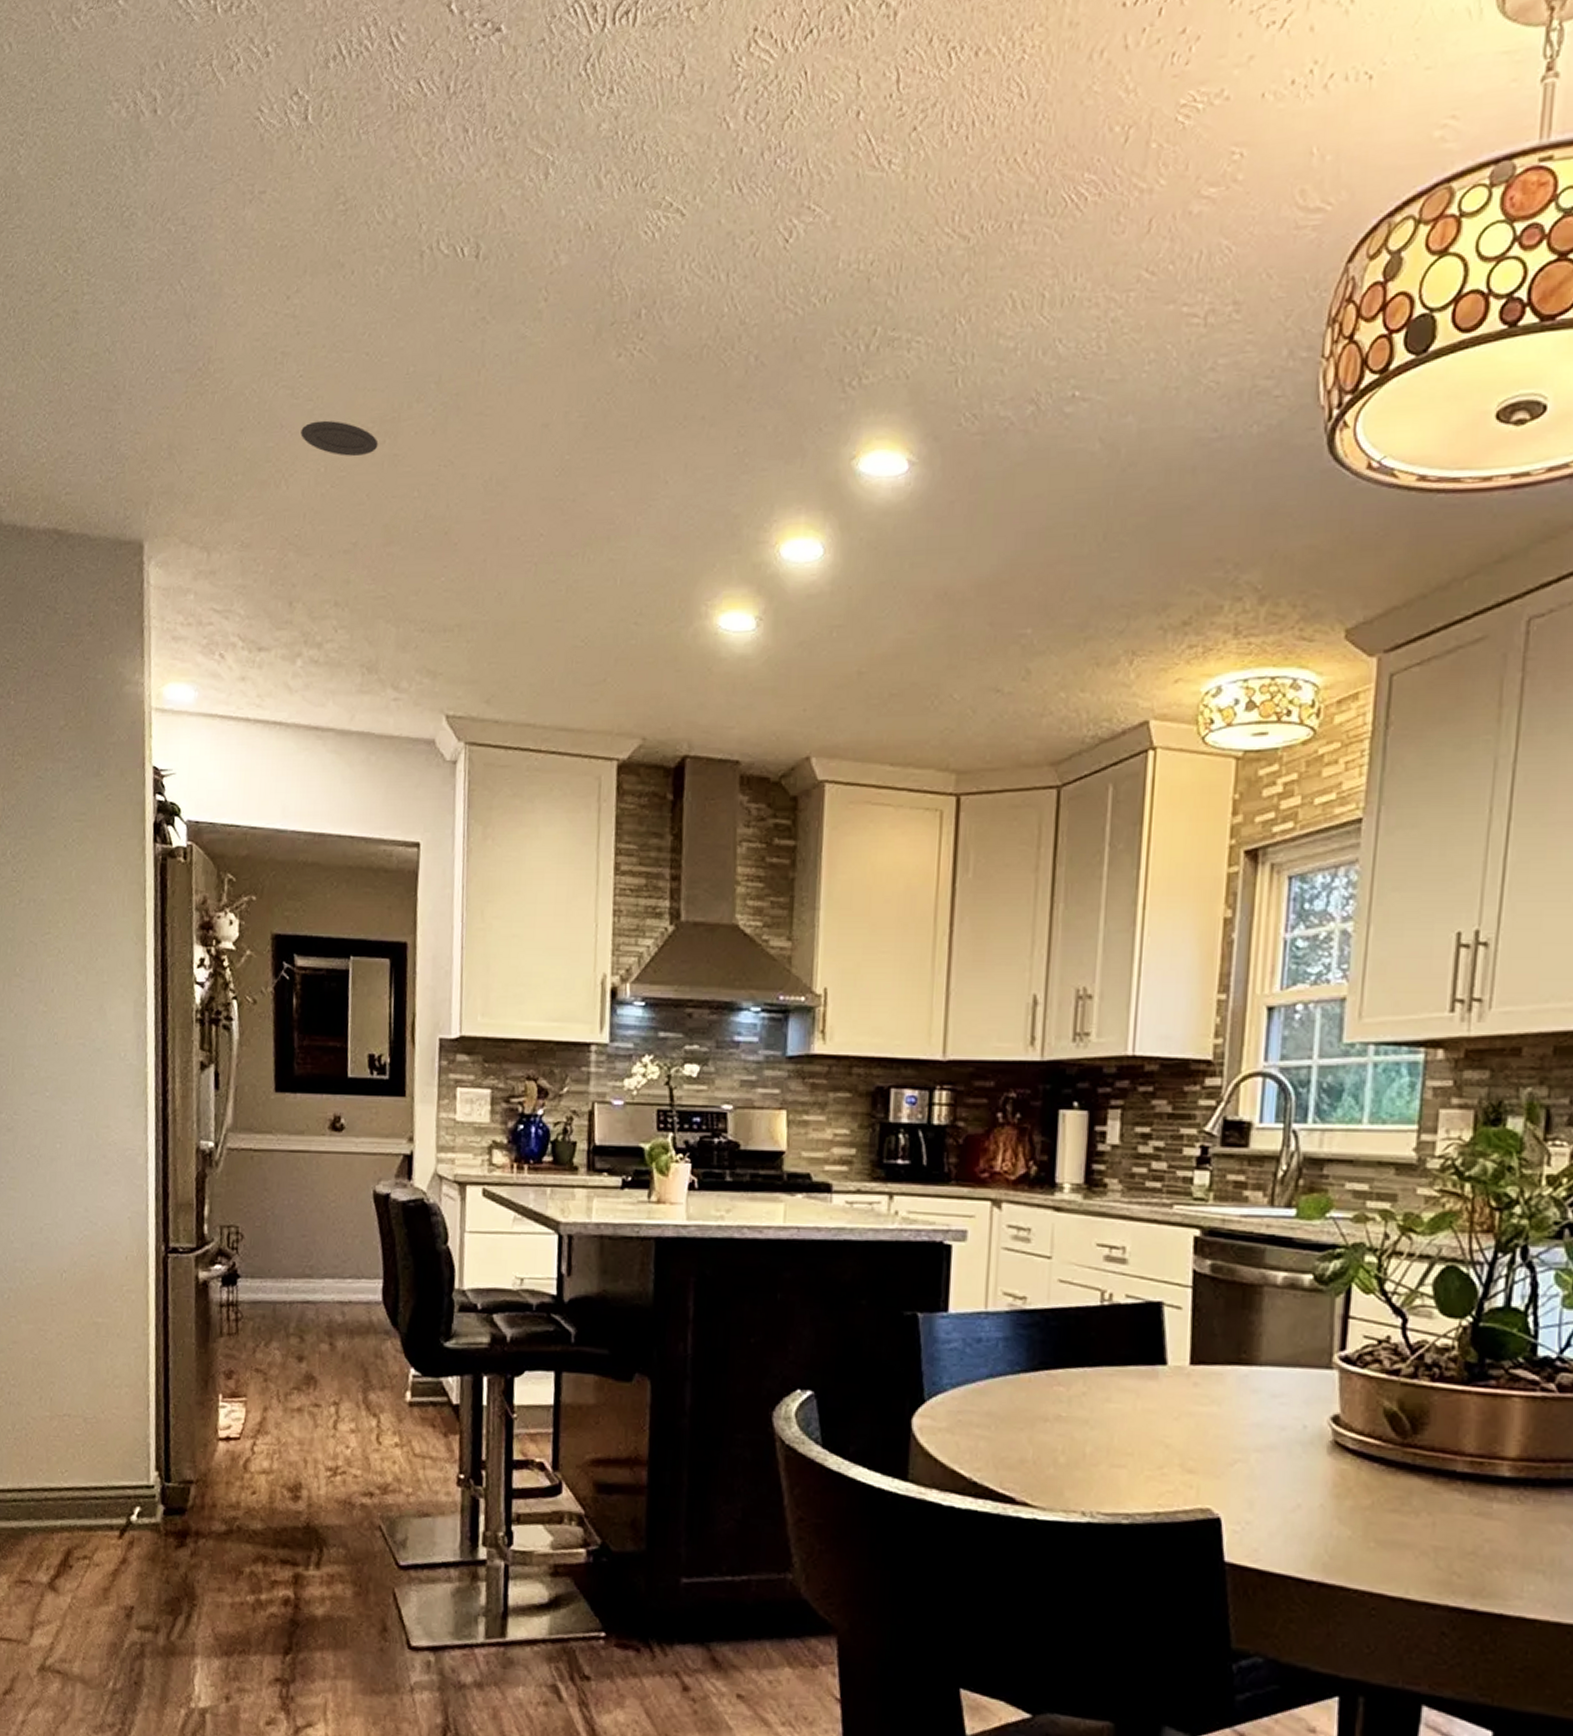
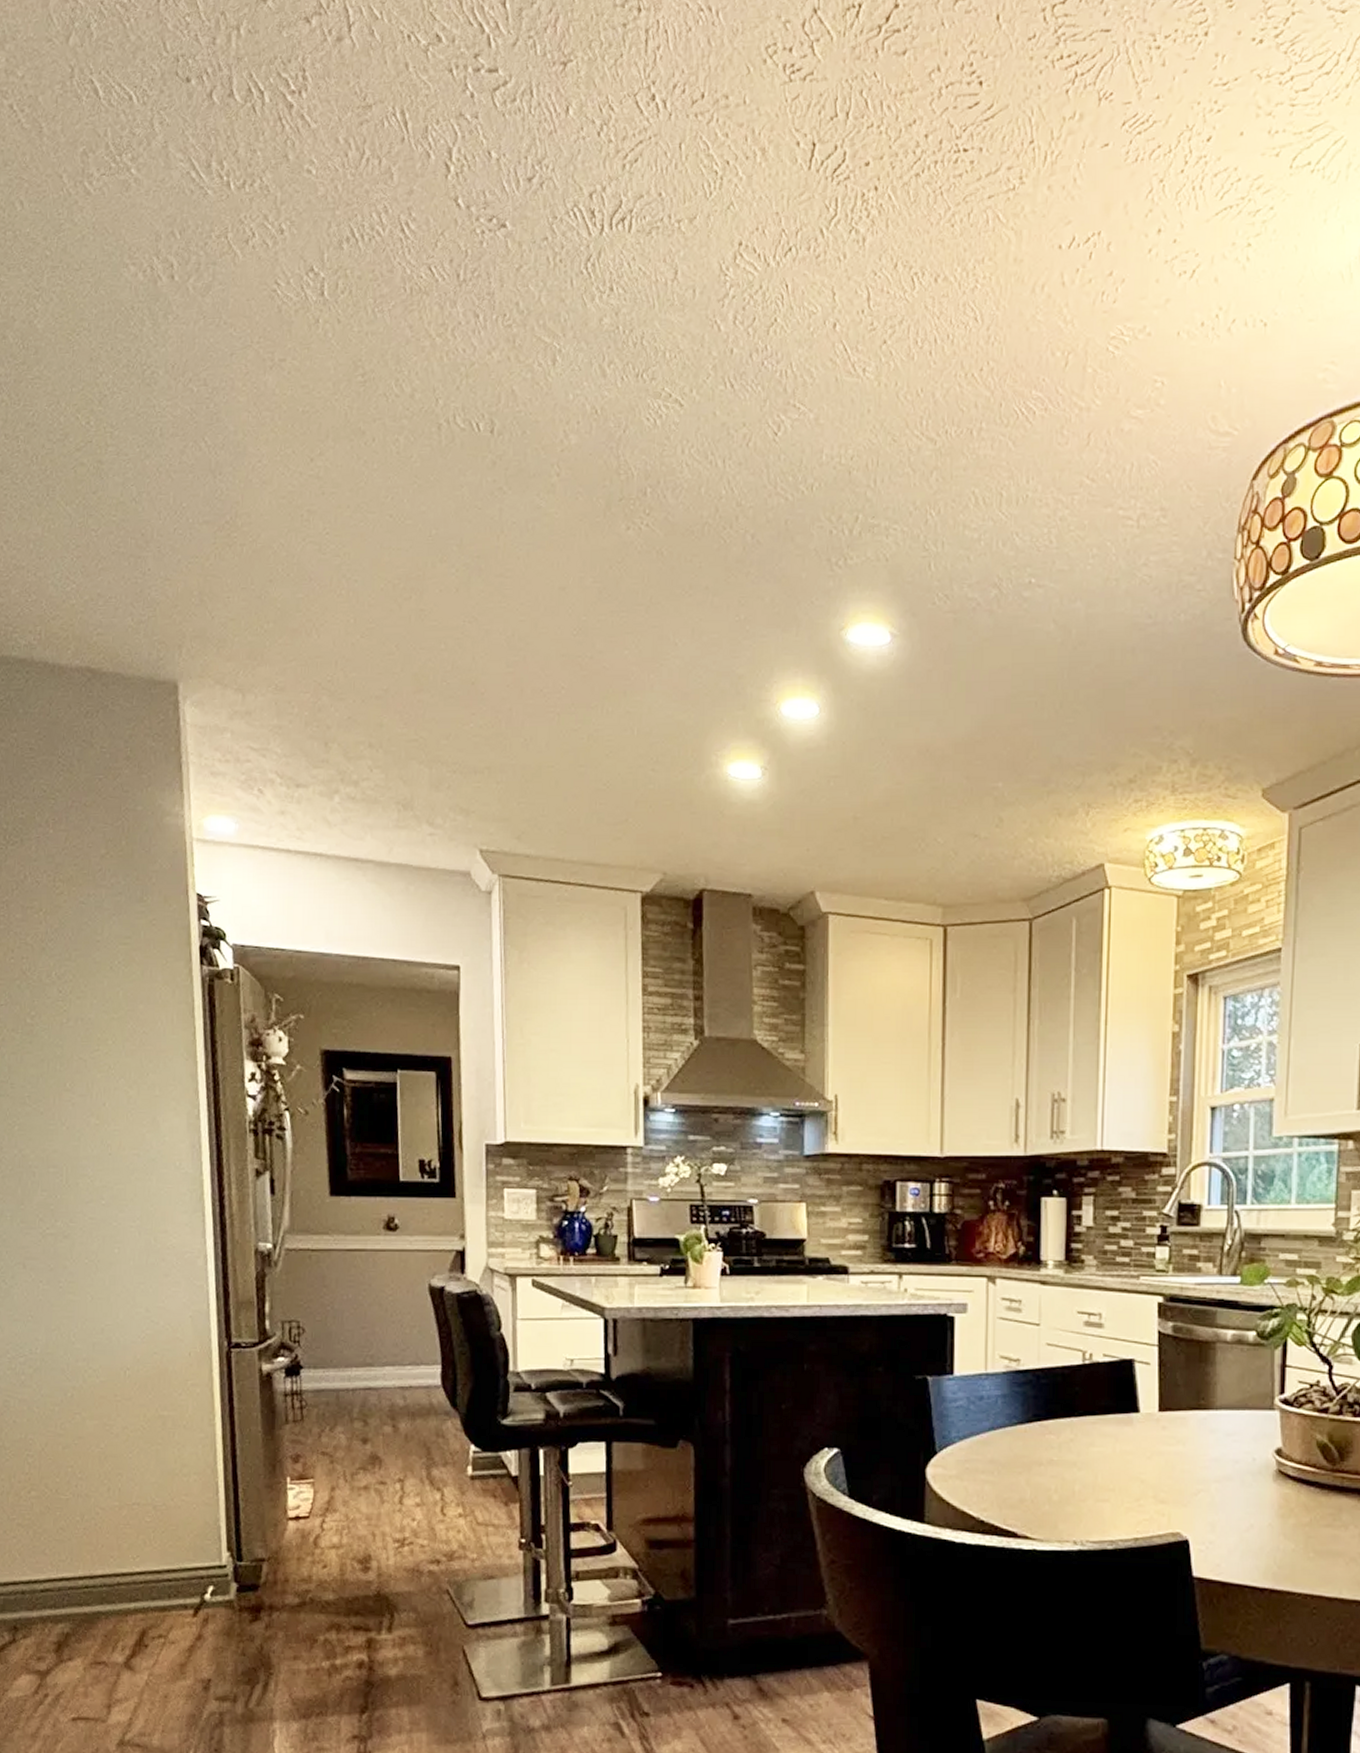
recessed light: present [301,420,379,456] -> none [329,575,405,609]

